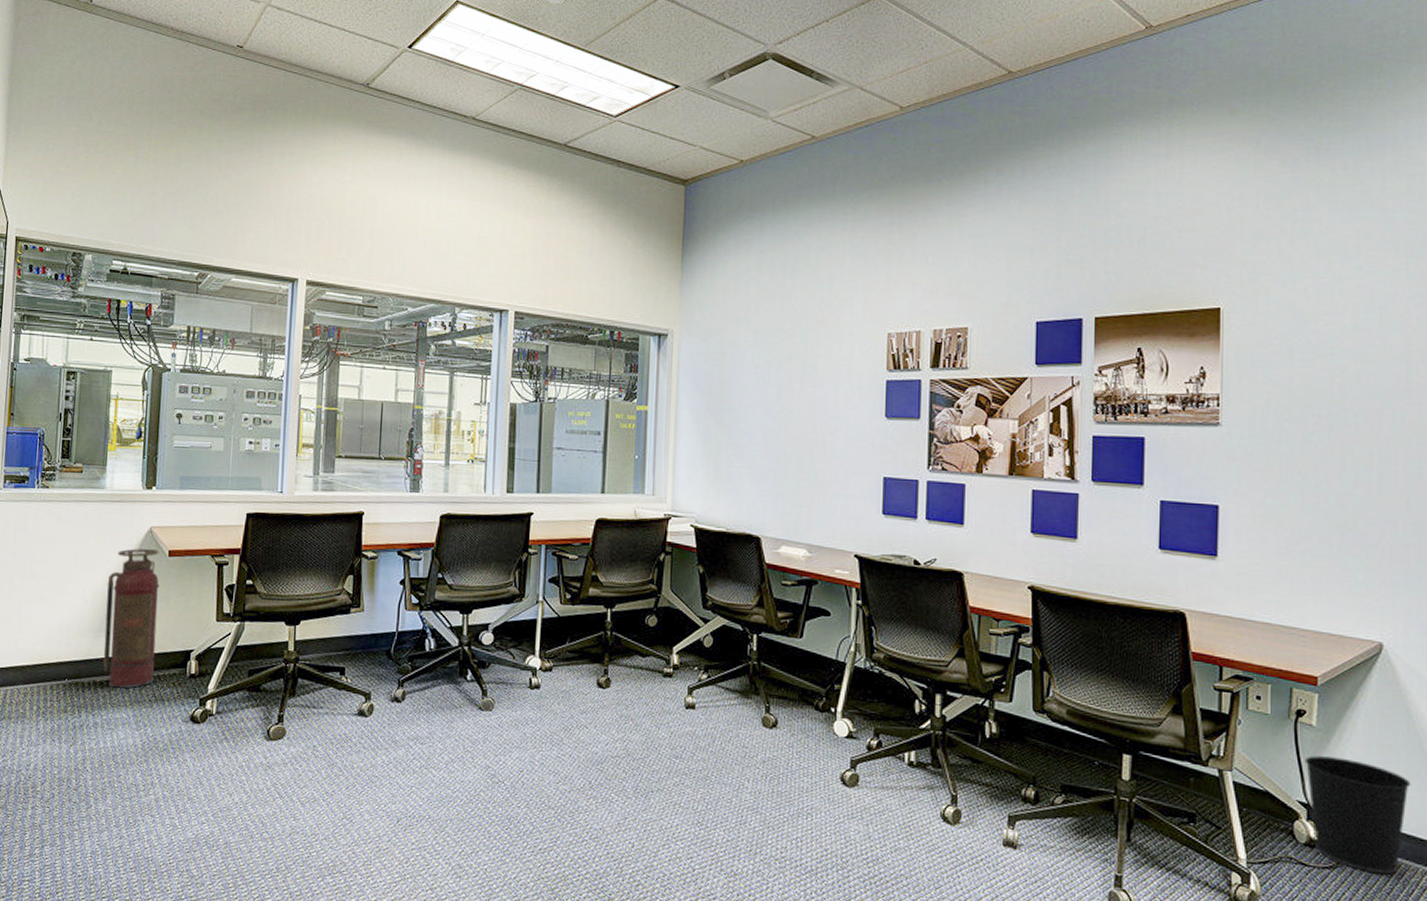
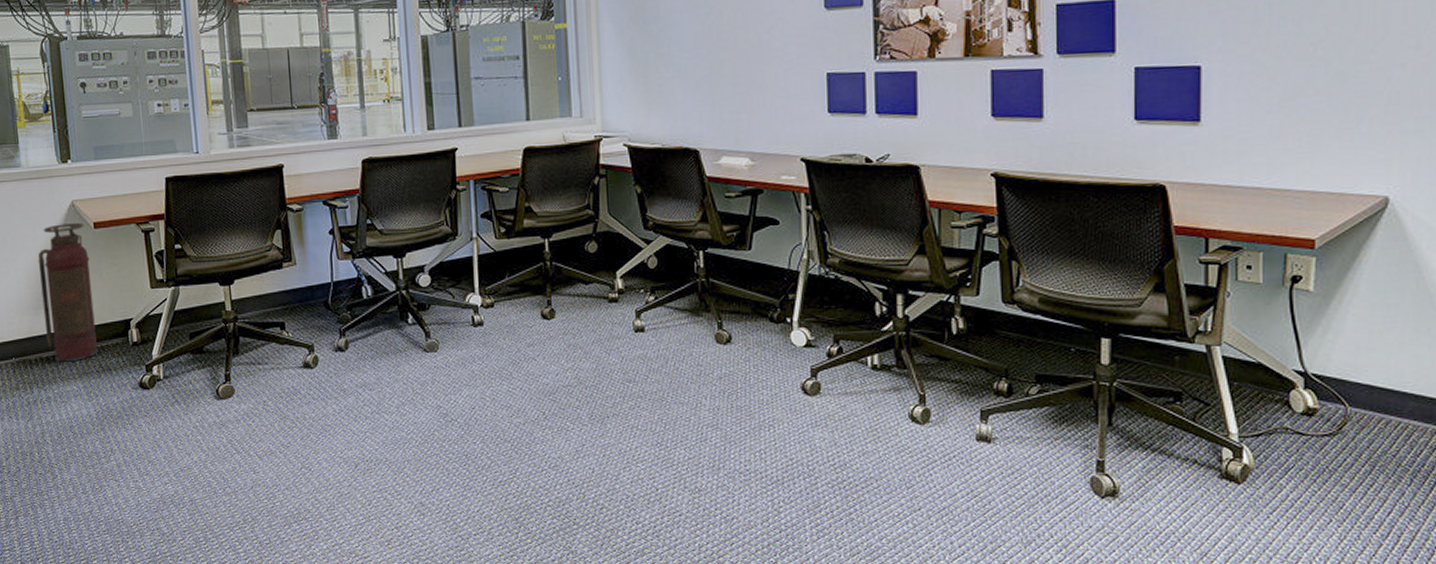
wastebasket: present [1304,755,1411,875] -> none [1301,321,1420,437]

